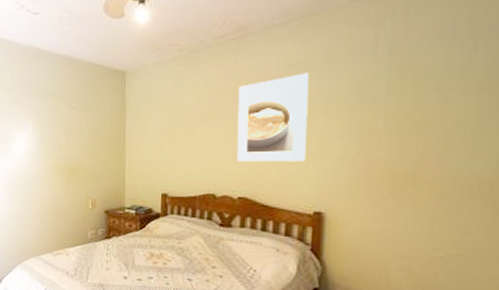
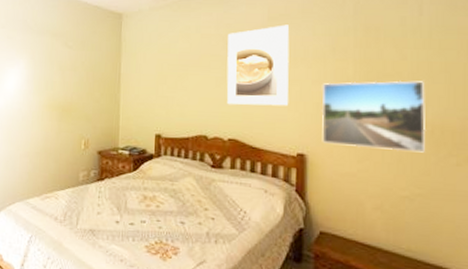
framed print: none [343,129,473,210] -> present [321,80,425,153]

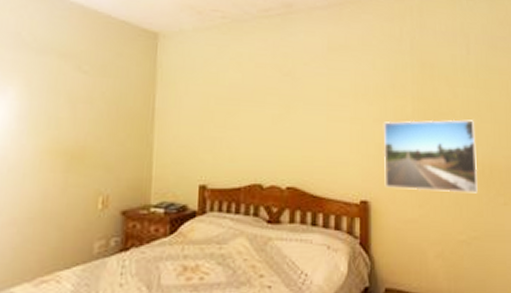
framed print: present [226,24,290,106] -> none [284,56,351,148]

